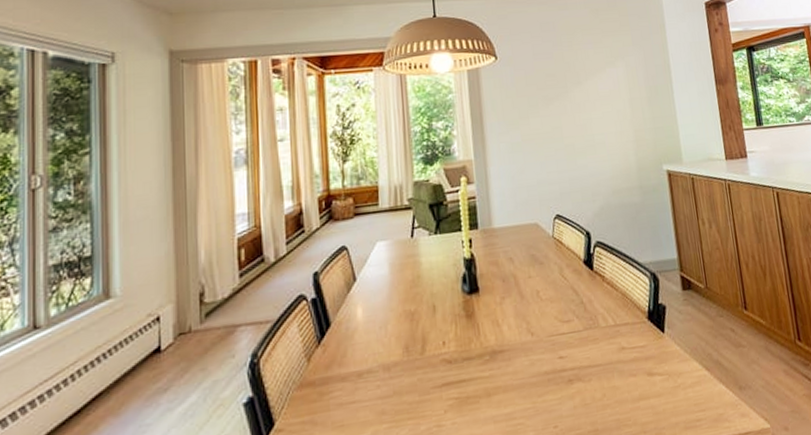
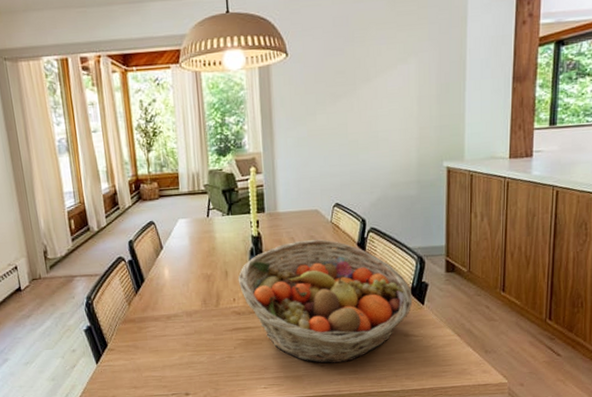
fruit basket: none [449,258,652,424] -> present [239,239,413,364]

